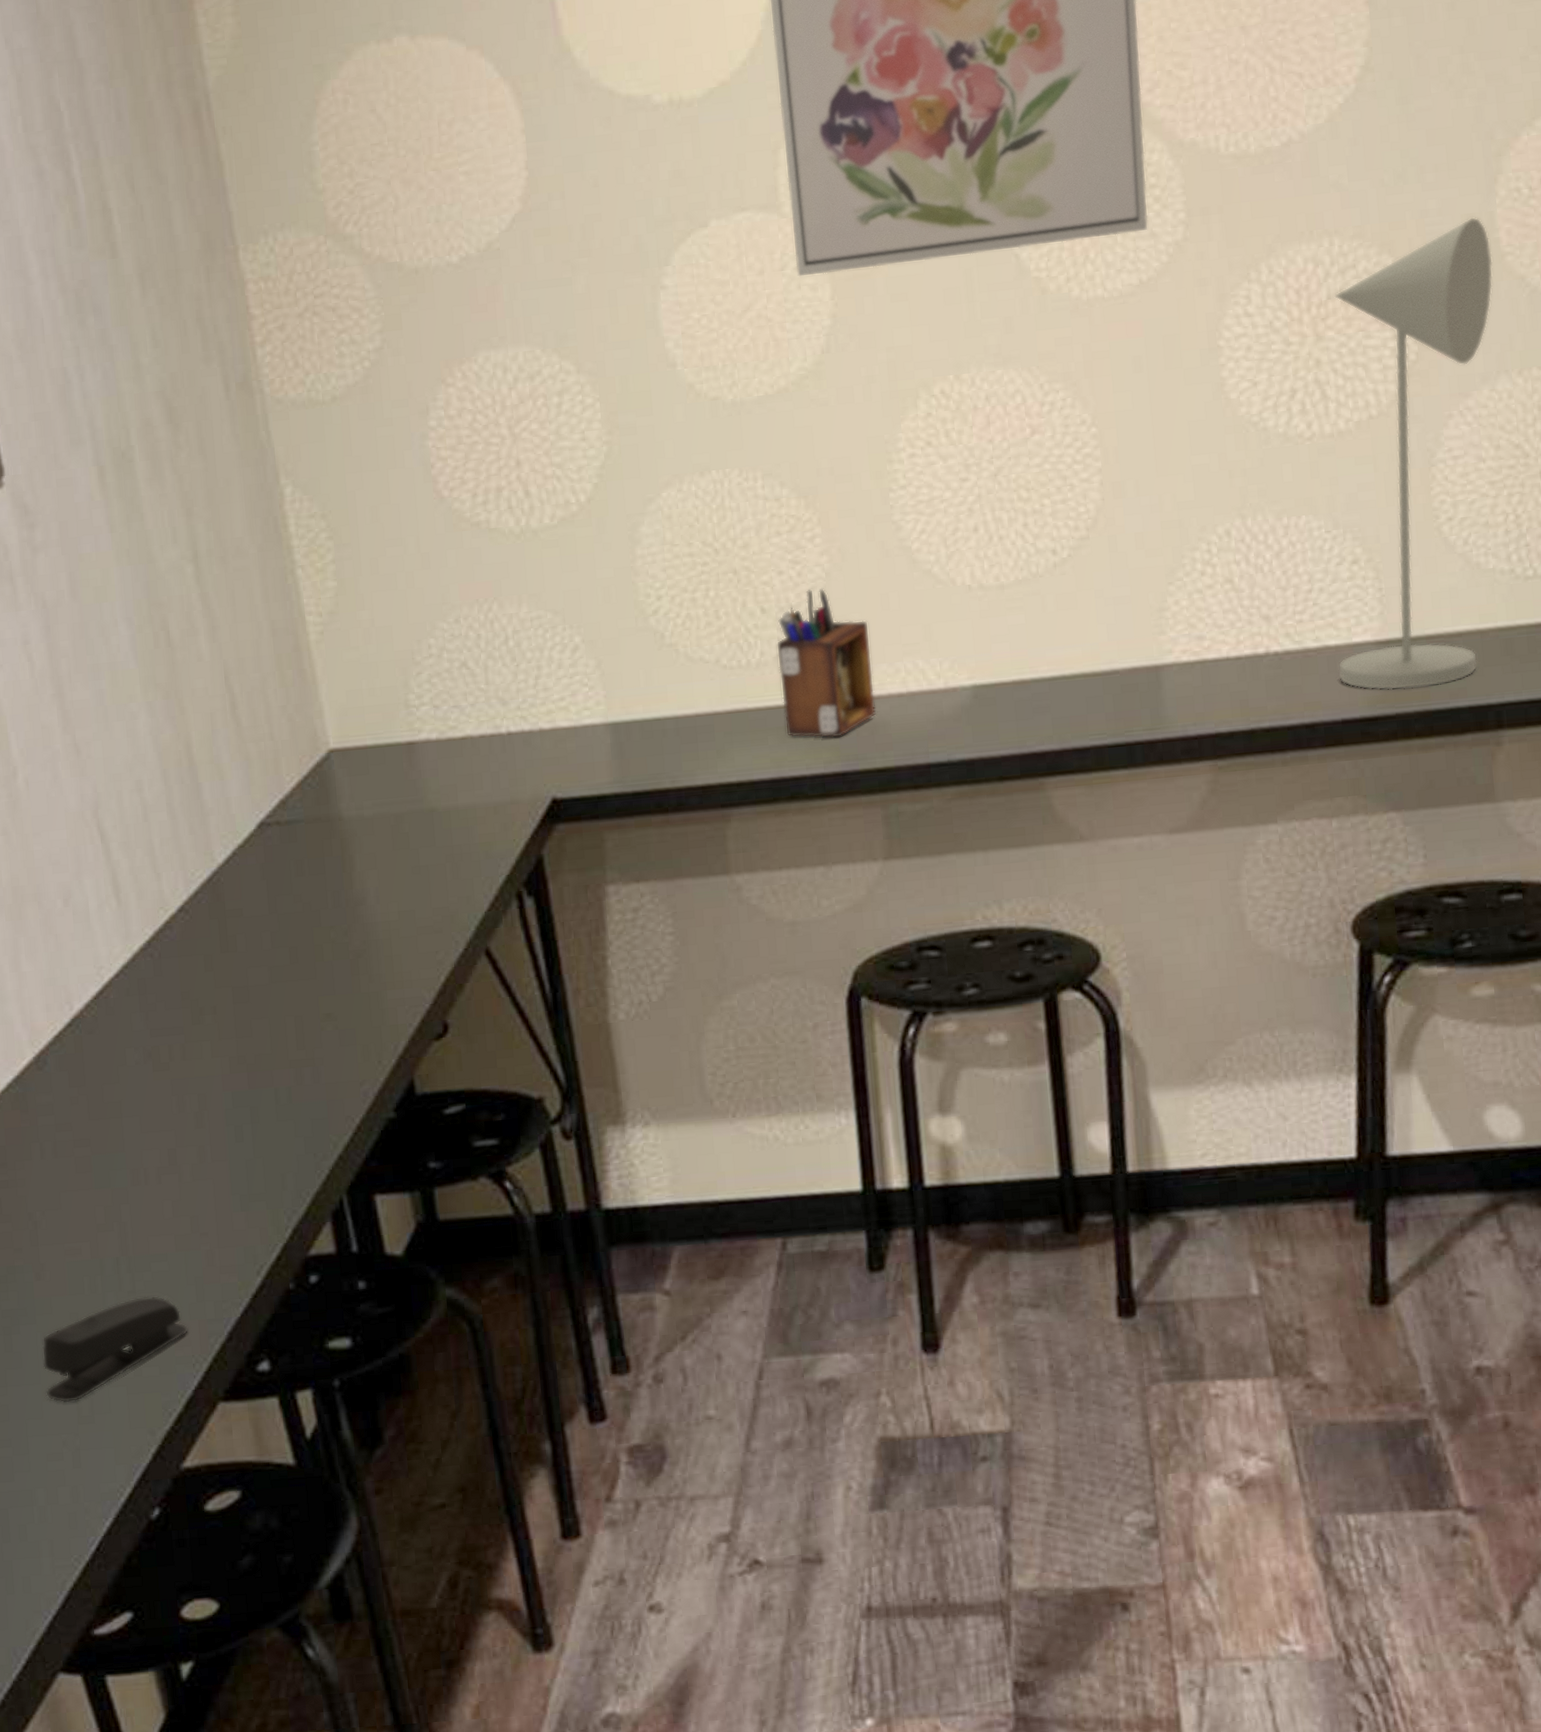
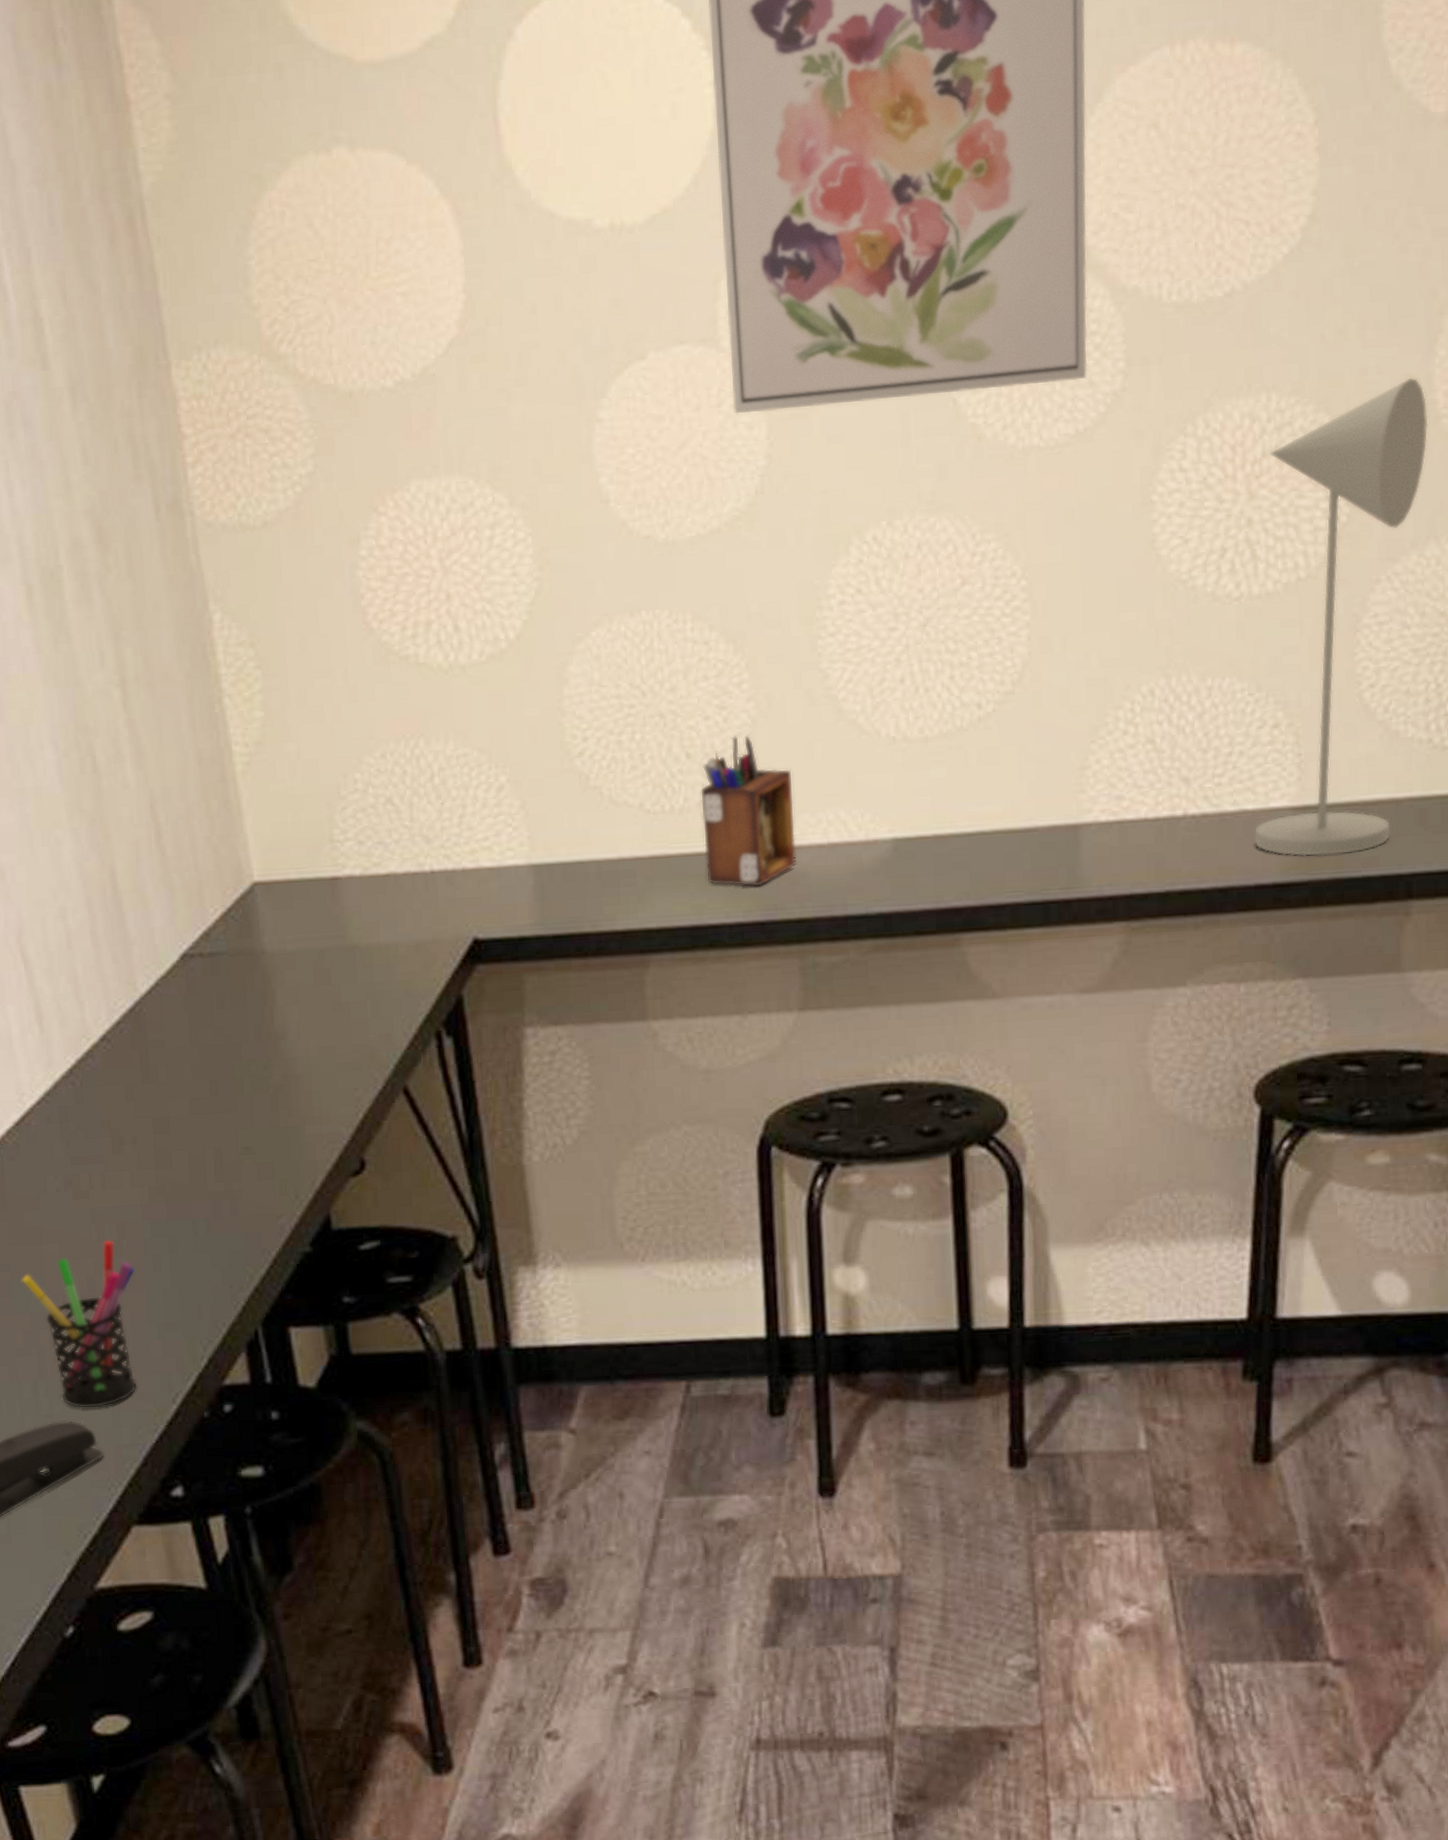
pen holder: none [101,1111,221,1284] -> present [20,1239,137,1409]

